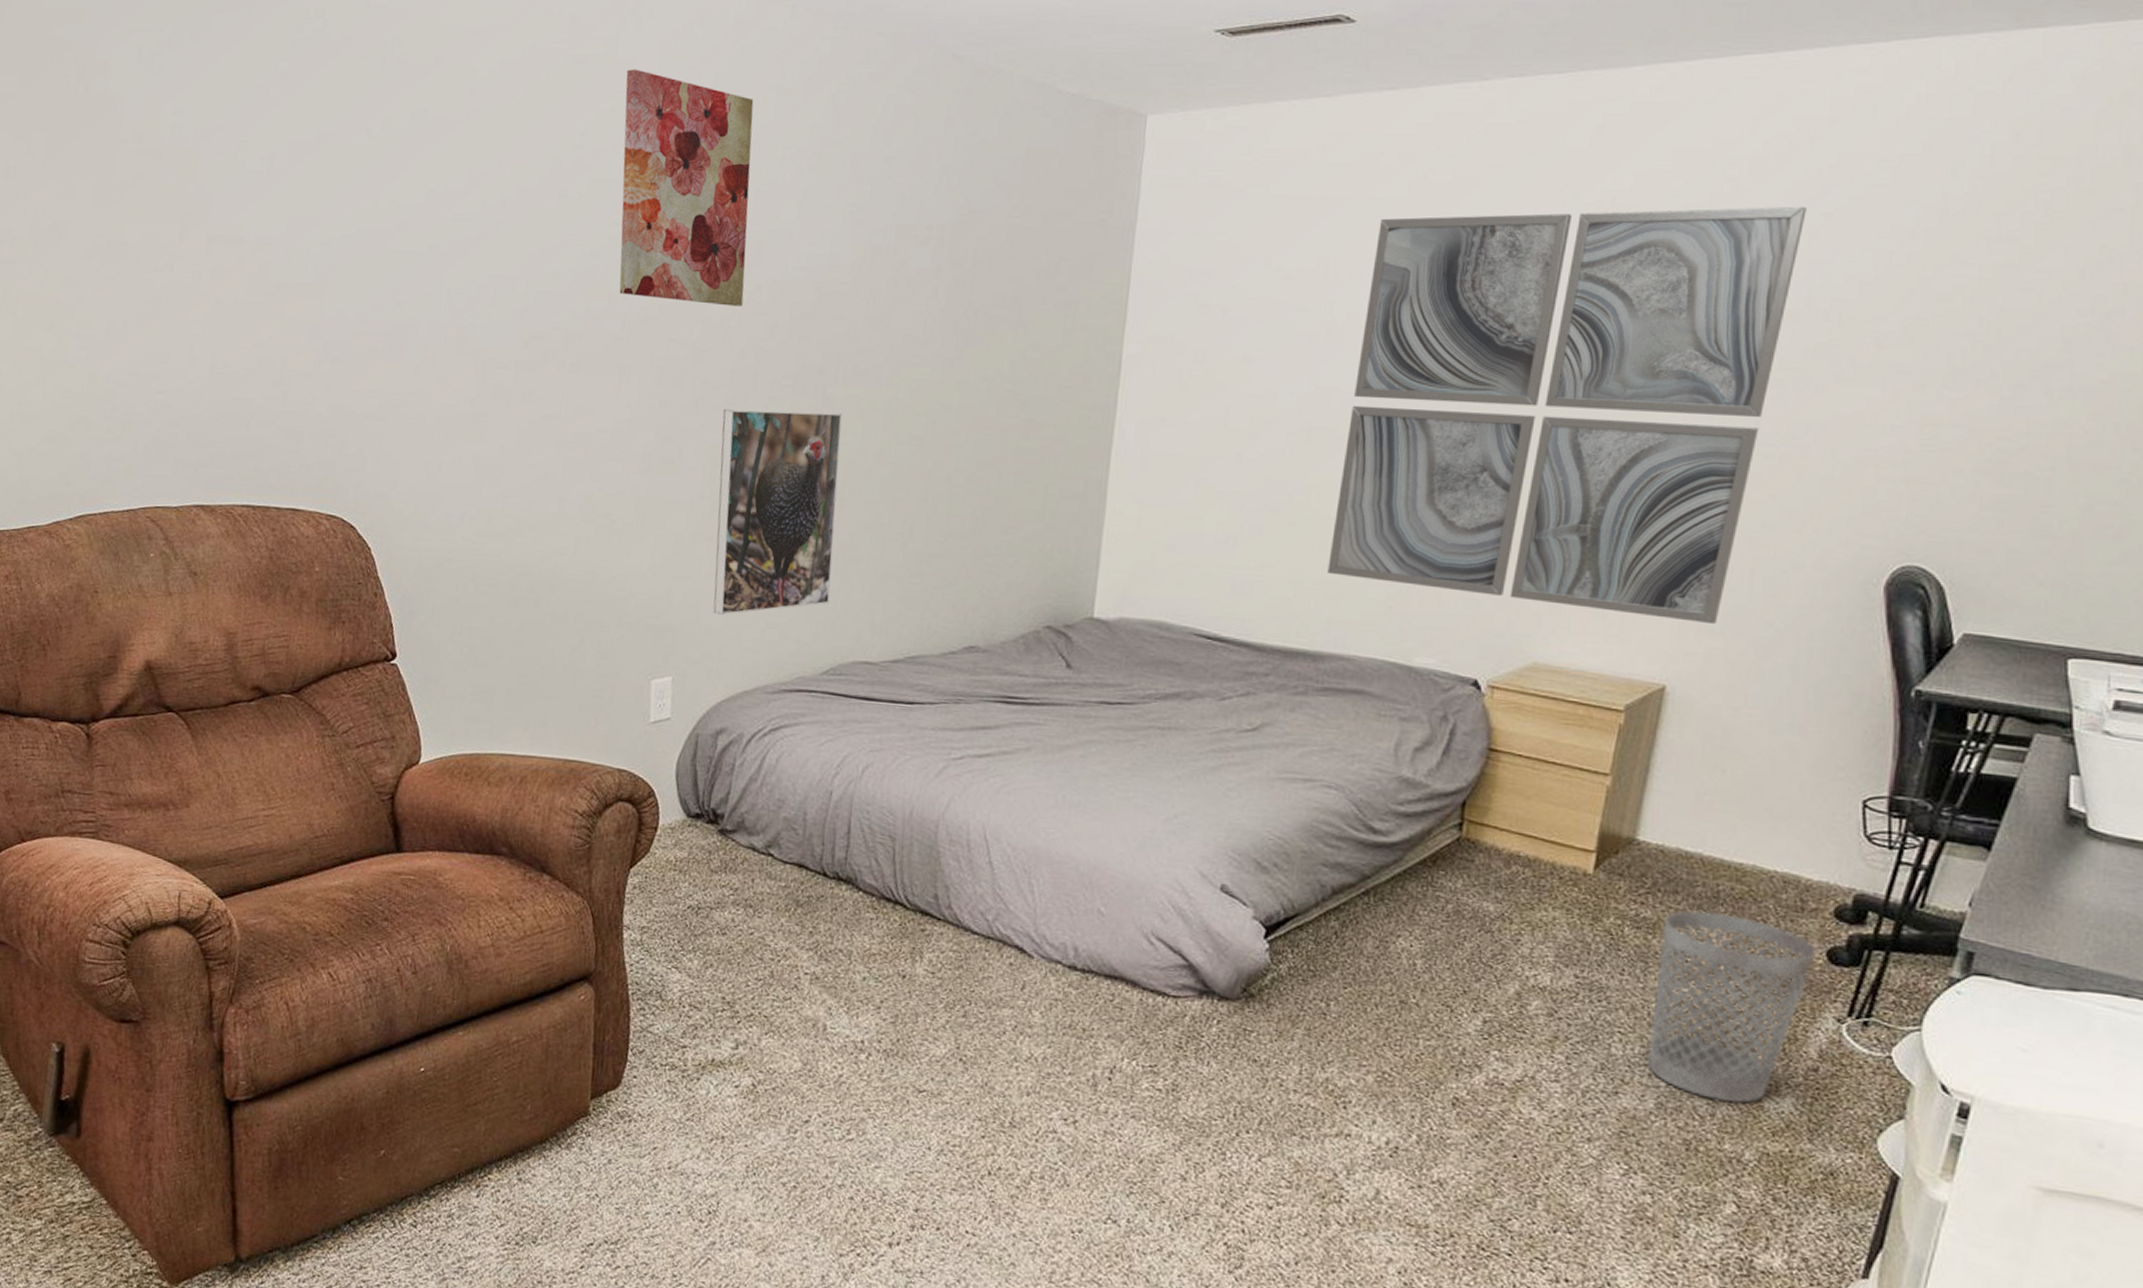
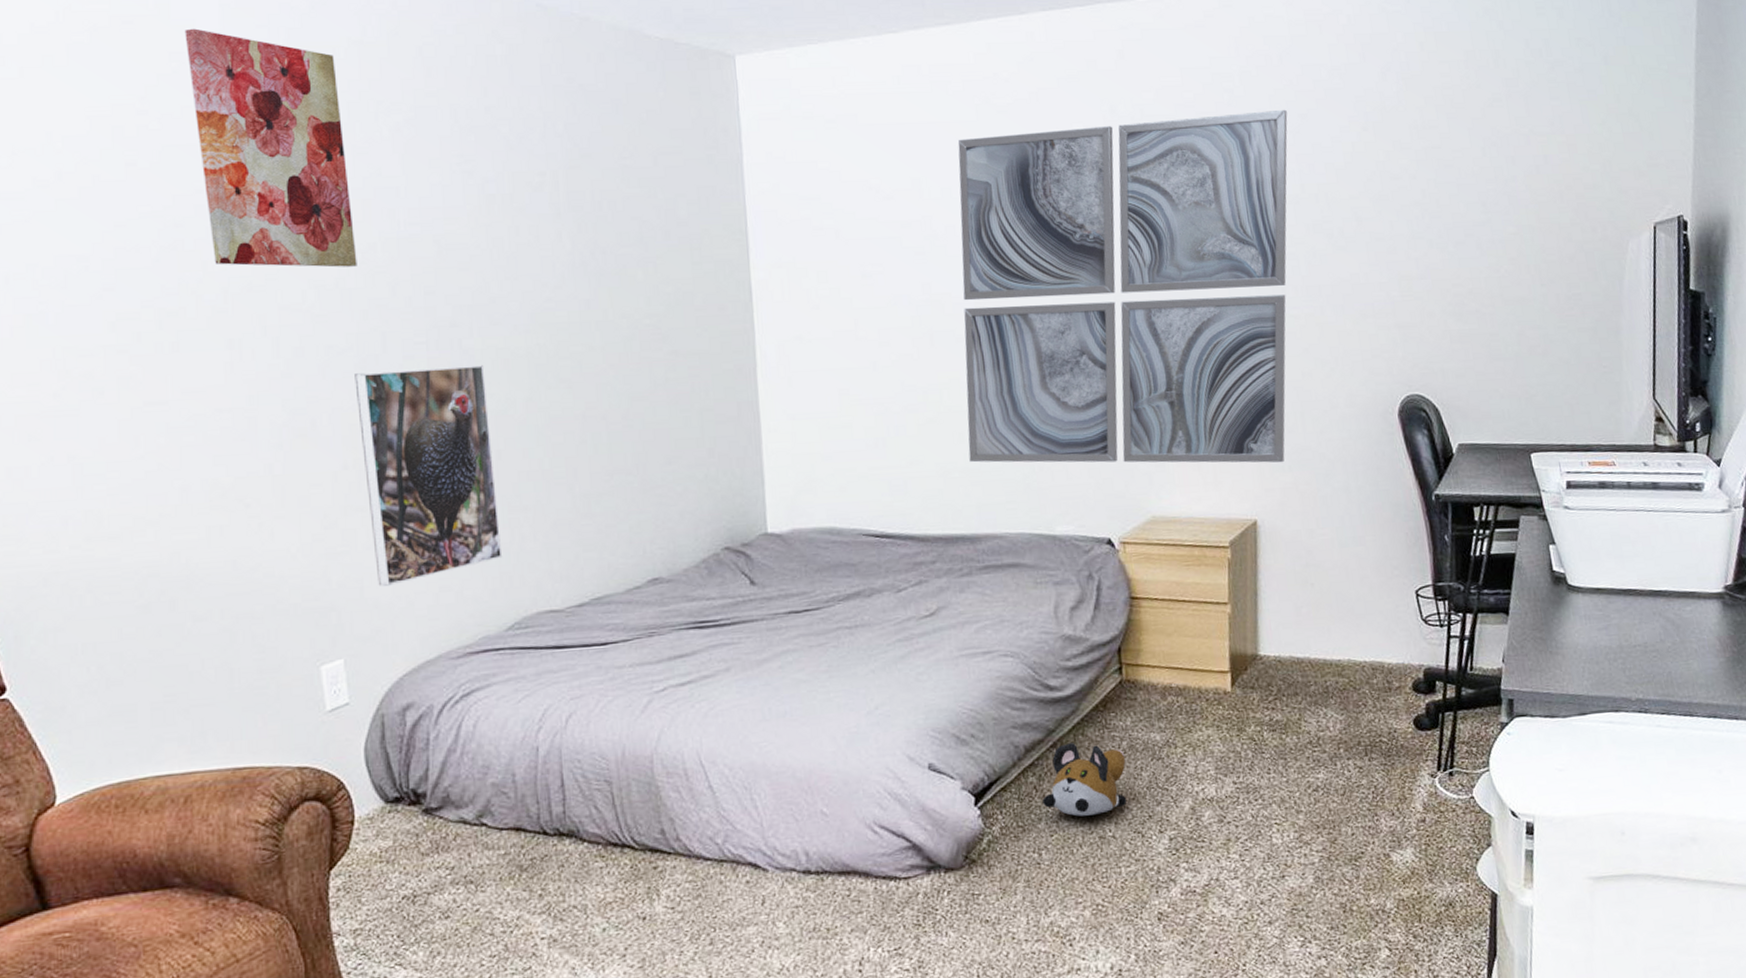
plush toy: none [1341,893,1448,977] -> present [1042,743,1126,817]
wastebasket: present [1647,911,1817,1104] -> none [1292,704,1407,864]

